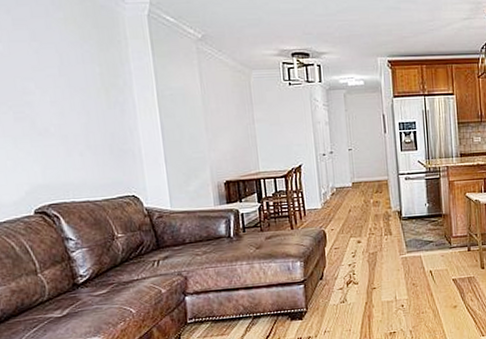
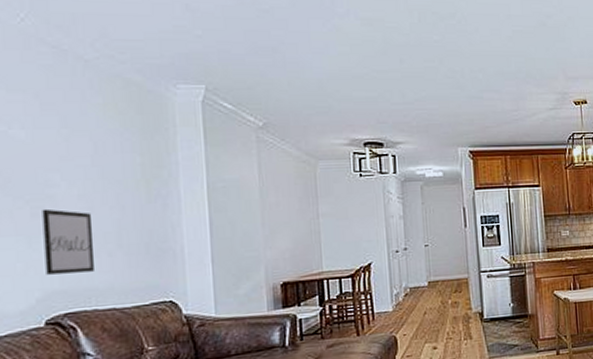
wall art: none [23,113,70,171] -> present [42,208,96,275]

